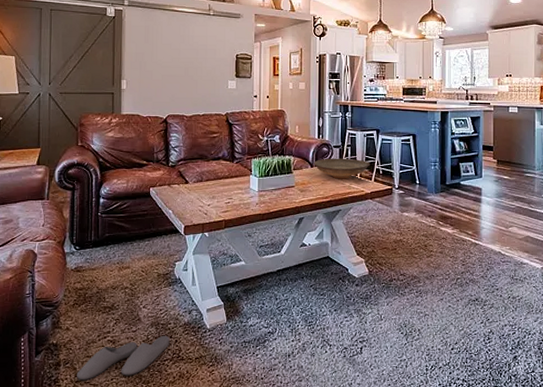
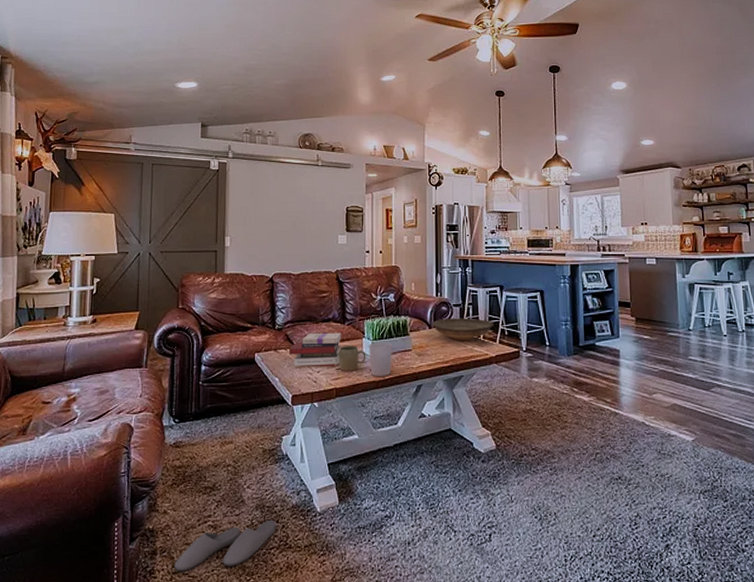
books: none [182,170,231,201] -> present [289,332,342,367]
mug: none [227,181,253,205] -> present [338,345,366,371]
candle holder: none [255,179,277,210] -> present [369,342,392,377]

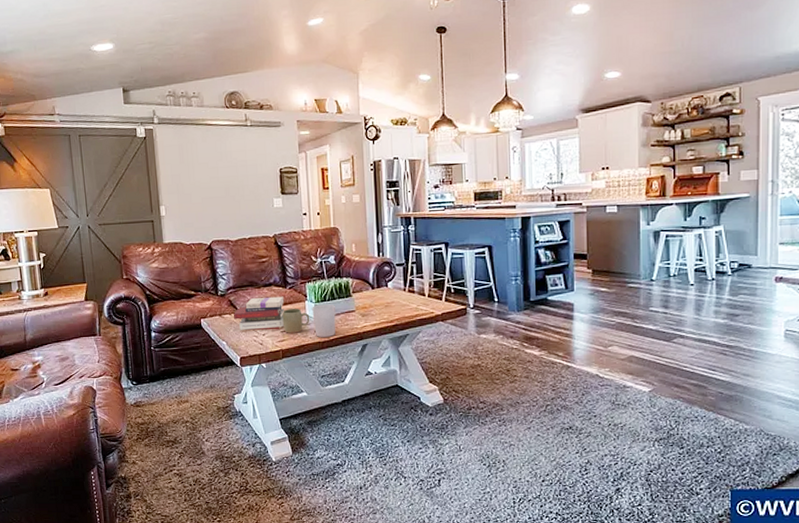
slippers: present [174,519,276,572] -> none [147,468,236,512]
decorative bowl: present [432,318,494,342] -> none [375,277,440,301]

